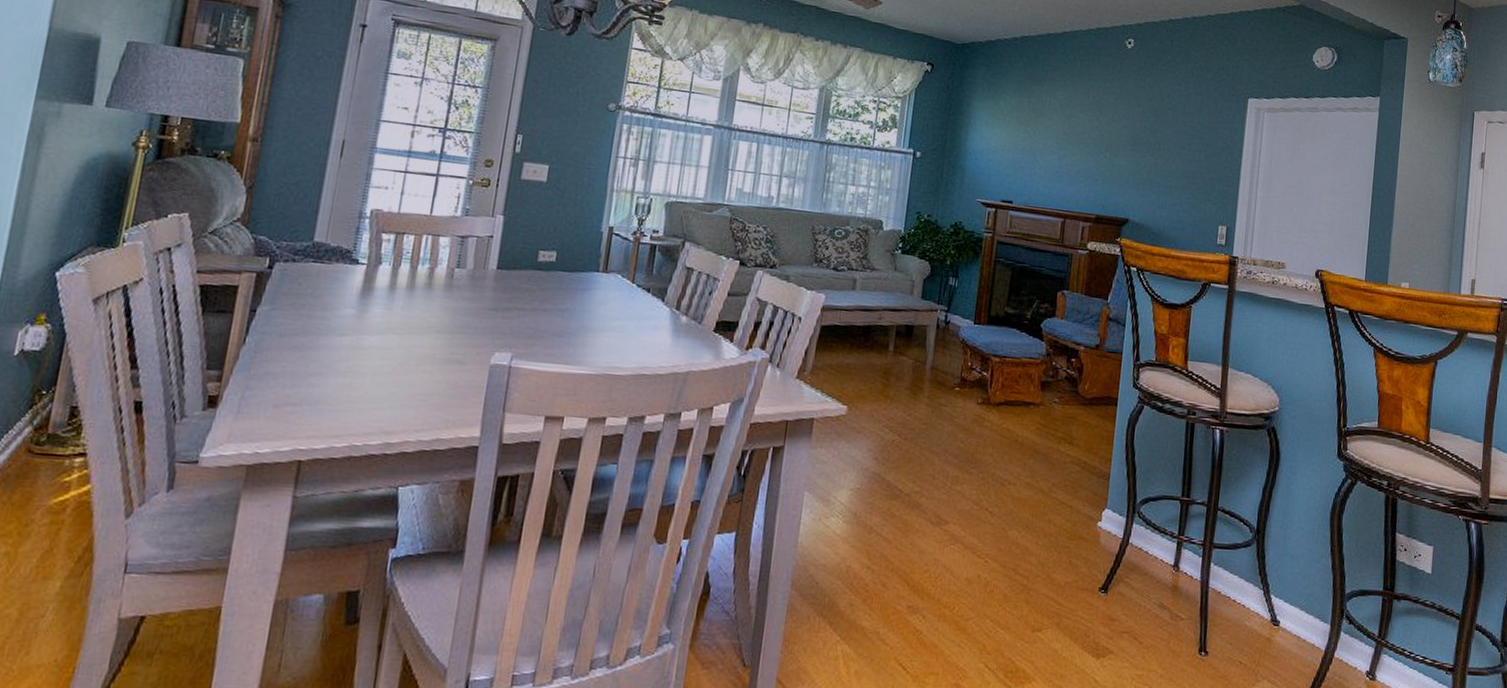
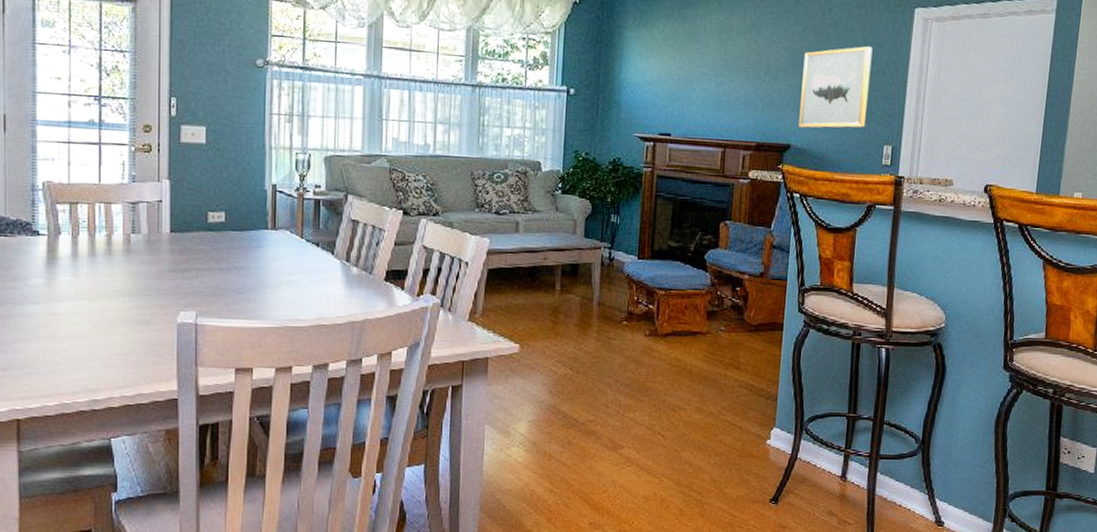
wall art: none [1137,130,1209,207] -> present [798,46,873,129]

